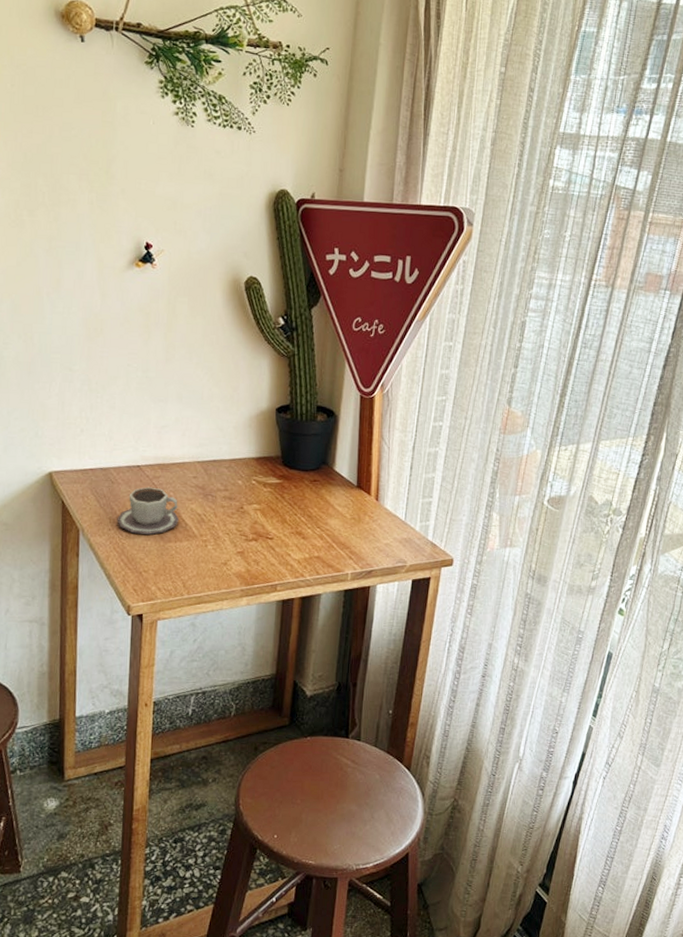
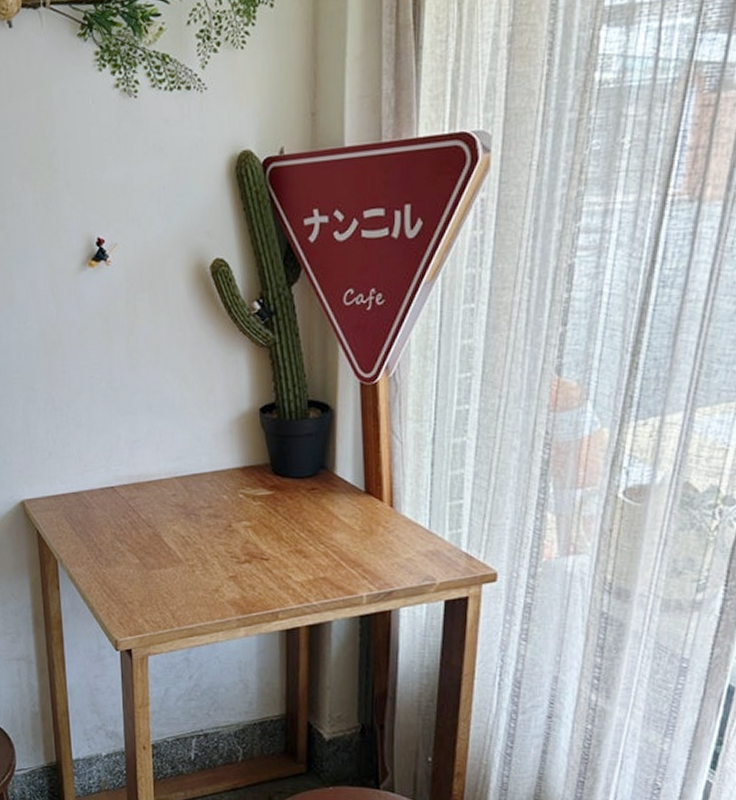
cup: present [117,487,179,535] -> none [95,509,161,562]

